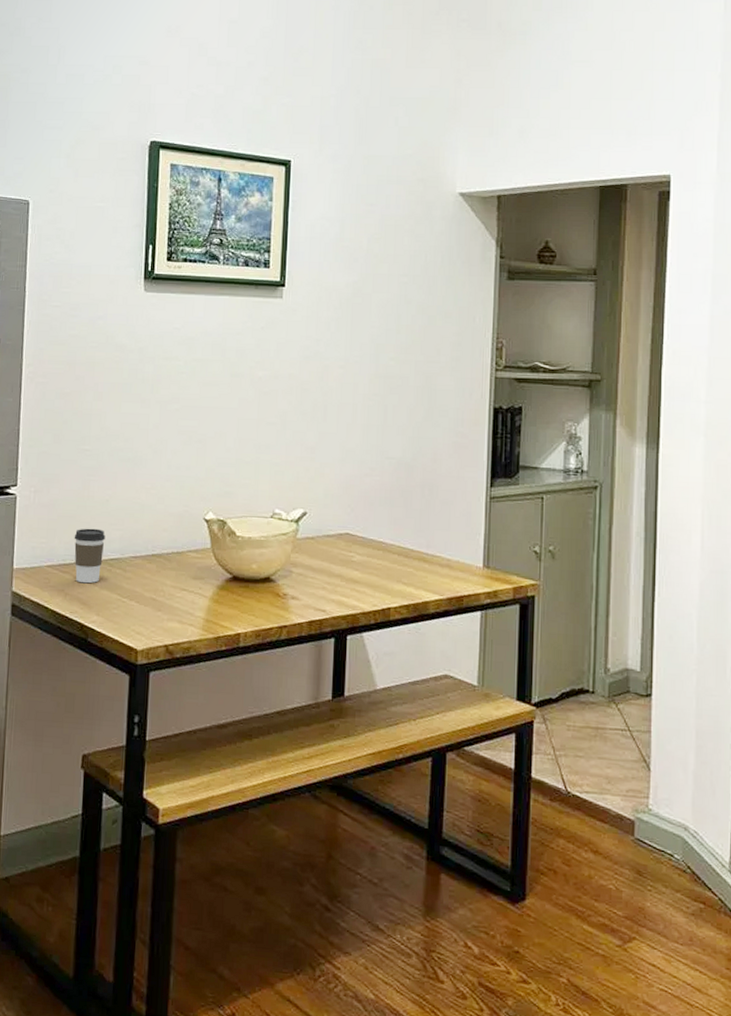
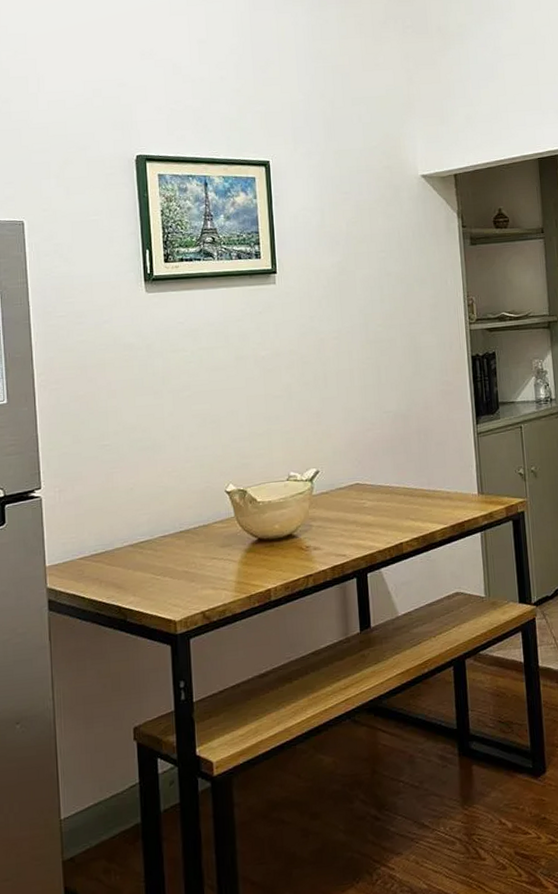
coffee cup: present [74,528,105,584] -> none [103,516,133,569]

